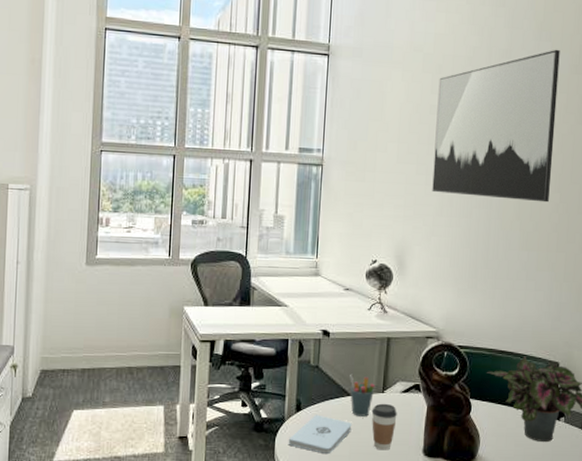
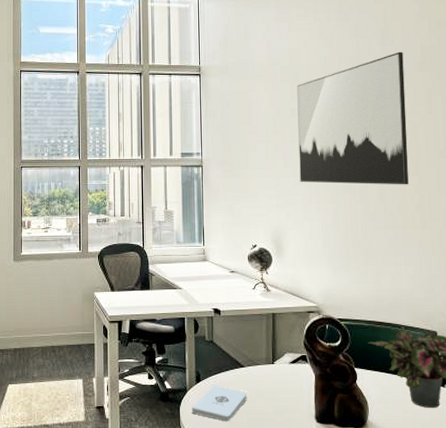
pen holder: present [350,375,375,417] -> none [241,348,265,386]
coffee cup: present [371,403,397,450] -> none [264,373,288,418]

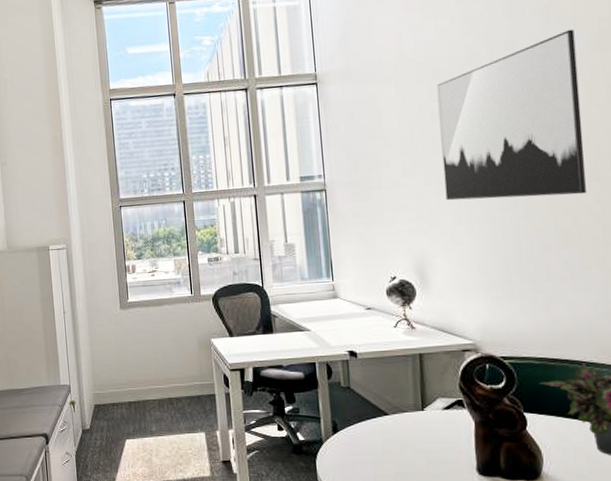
notepad: present [191,385,247,421] -> none [329,435,394,474]

